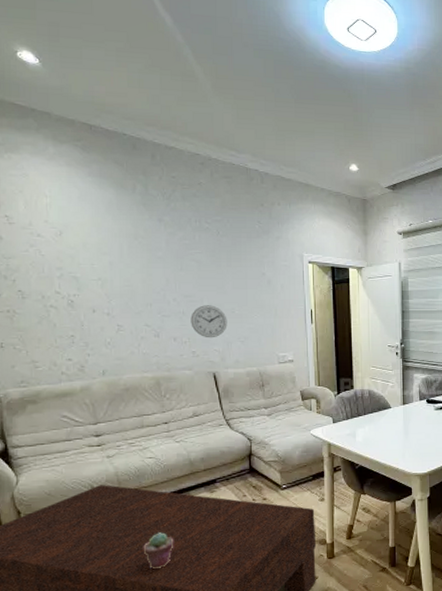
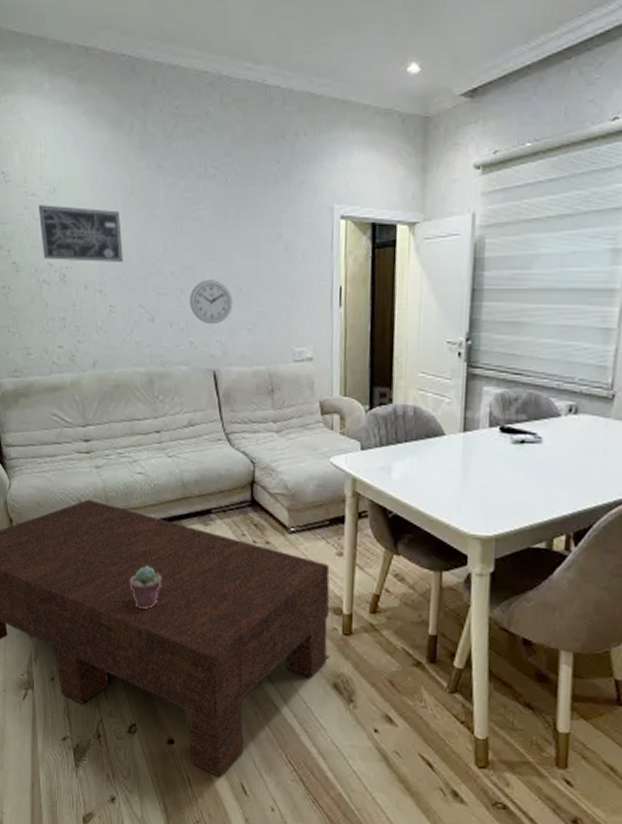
wall art: none [44,244,129,291] -> present [38,205,123,262]

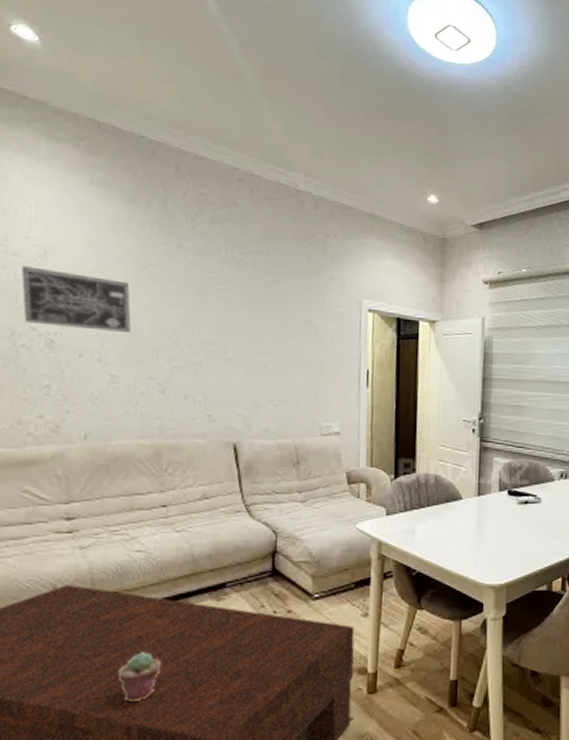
wall clock: present [189,280,233,325] -> none [209,356,258,399]

